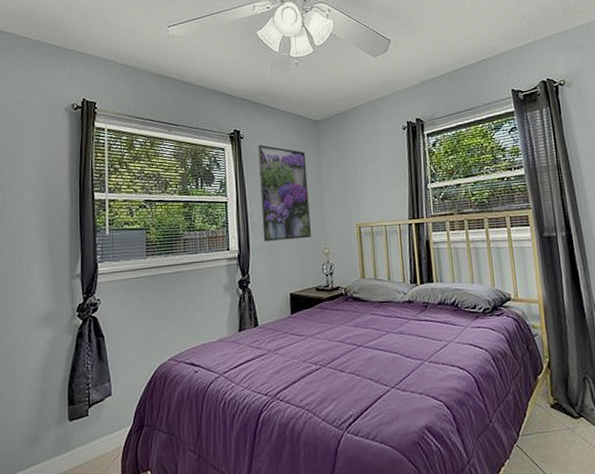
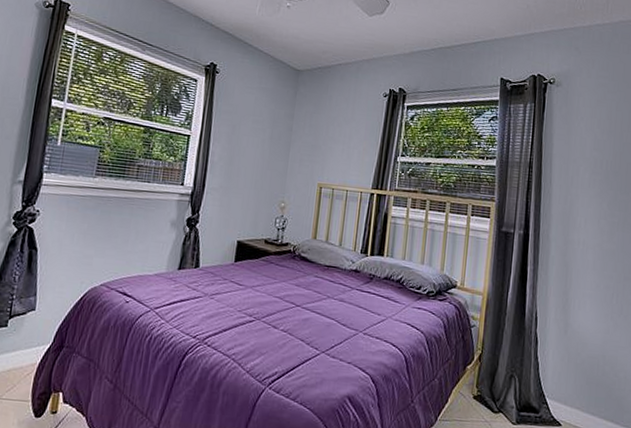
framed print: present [257,145,311,241] -> none [220,83,281,189]

